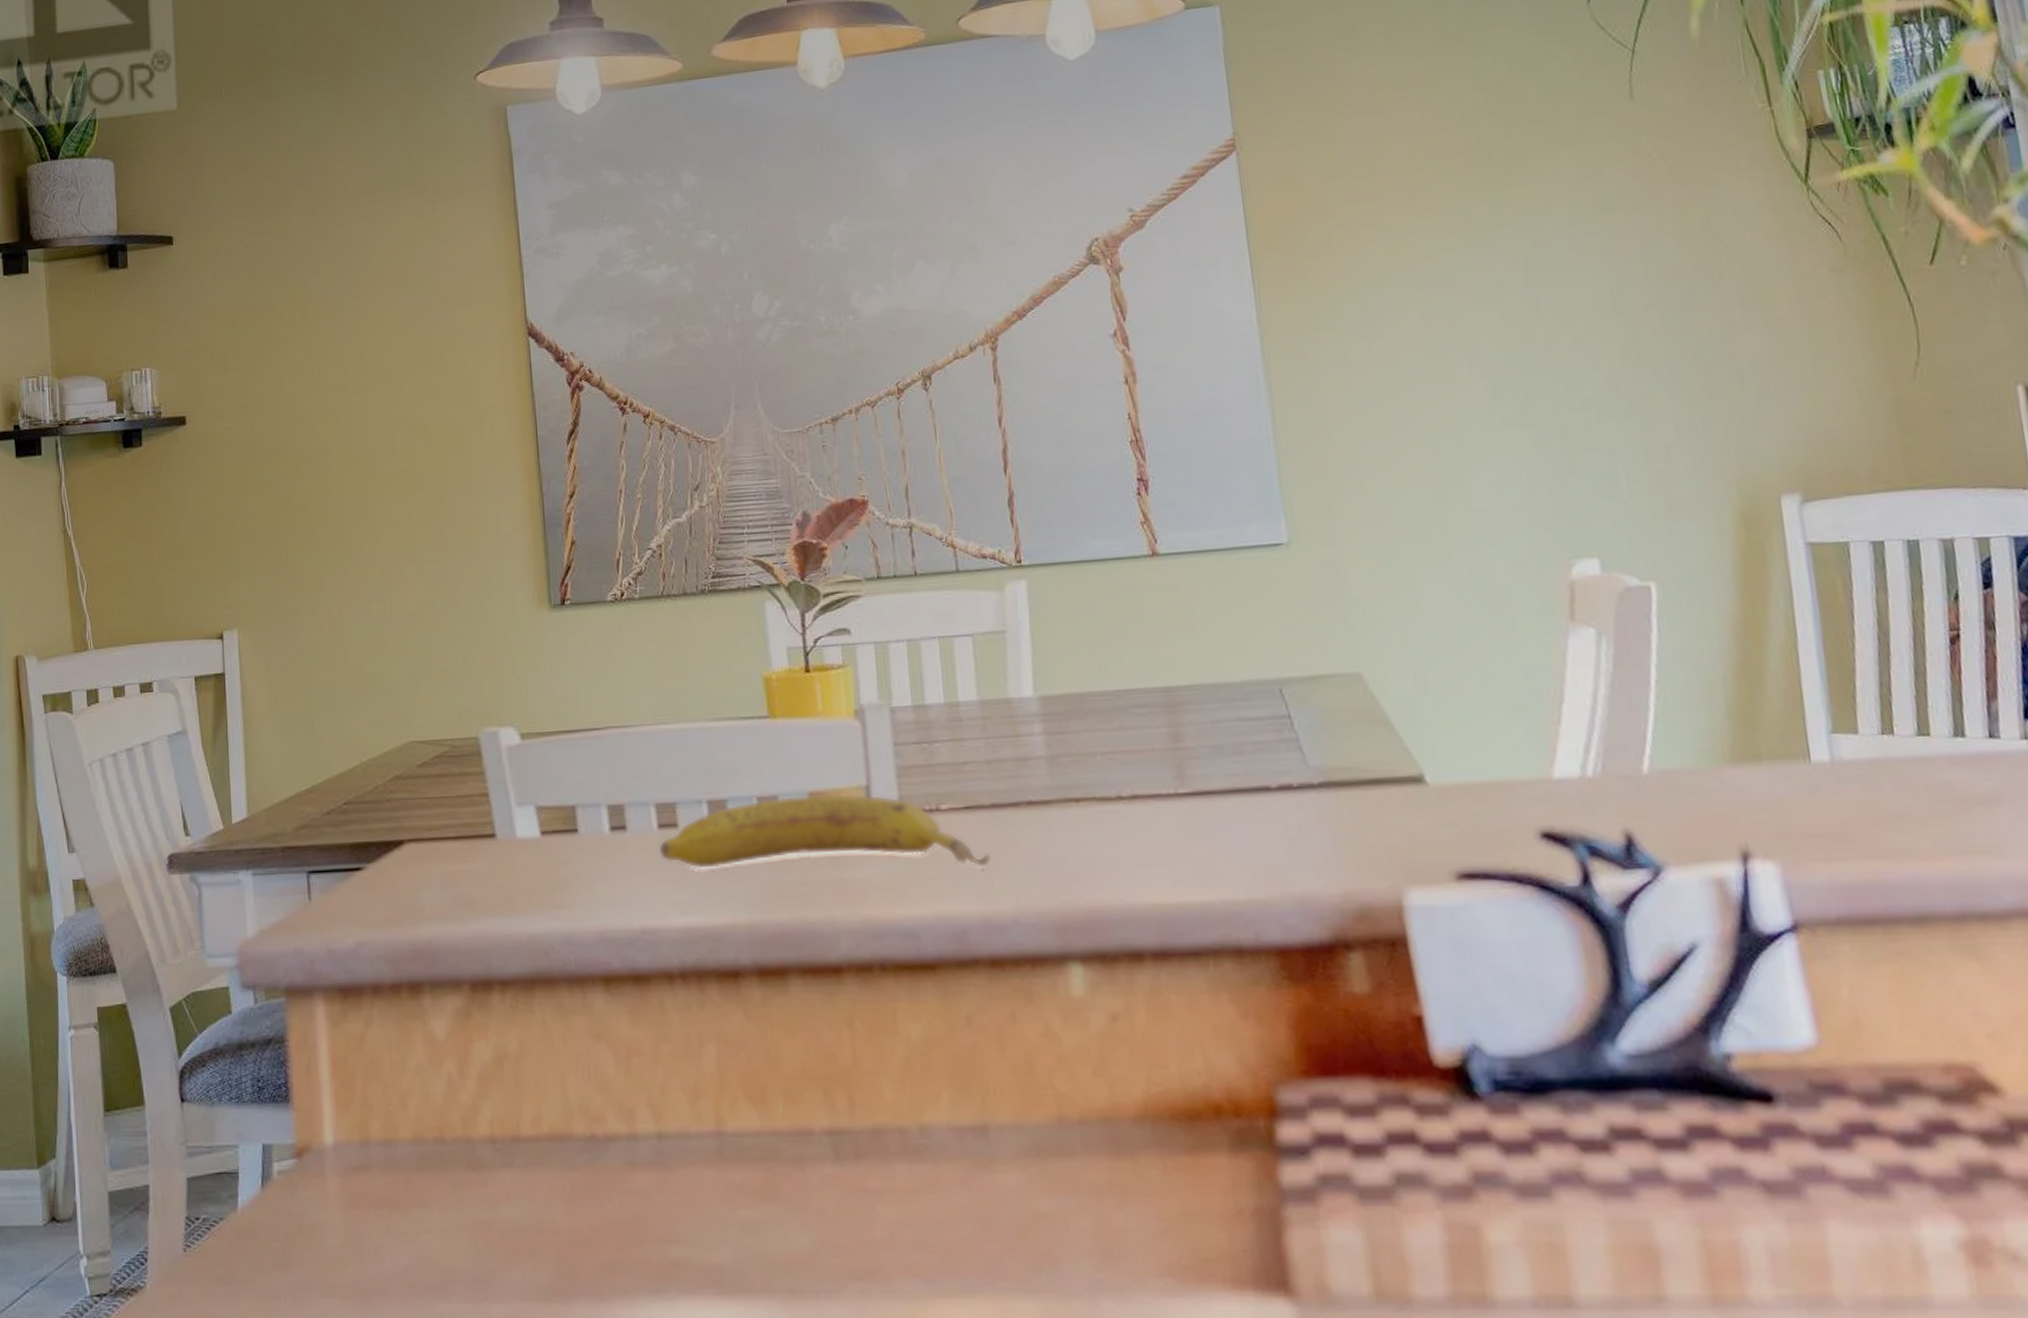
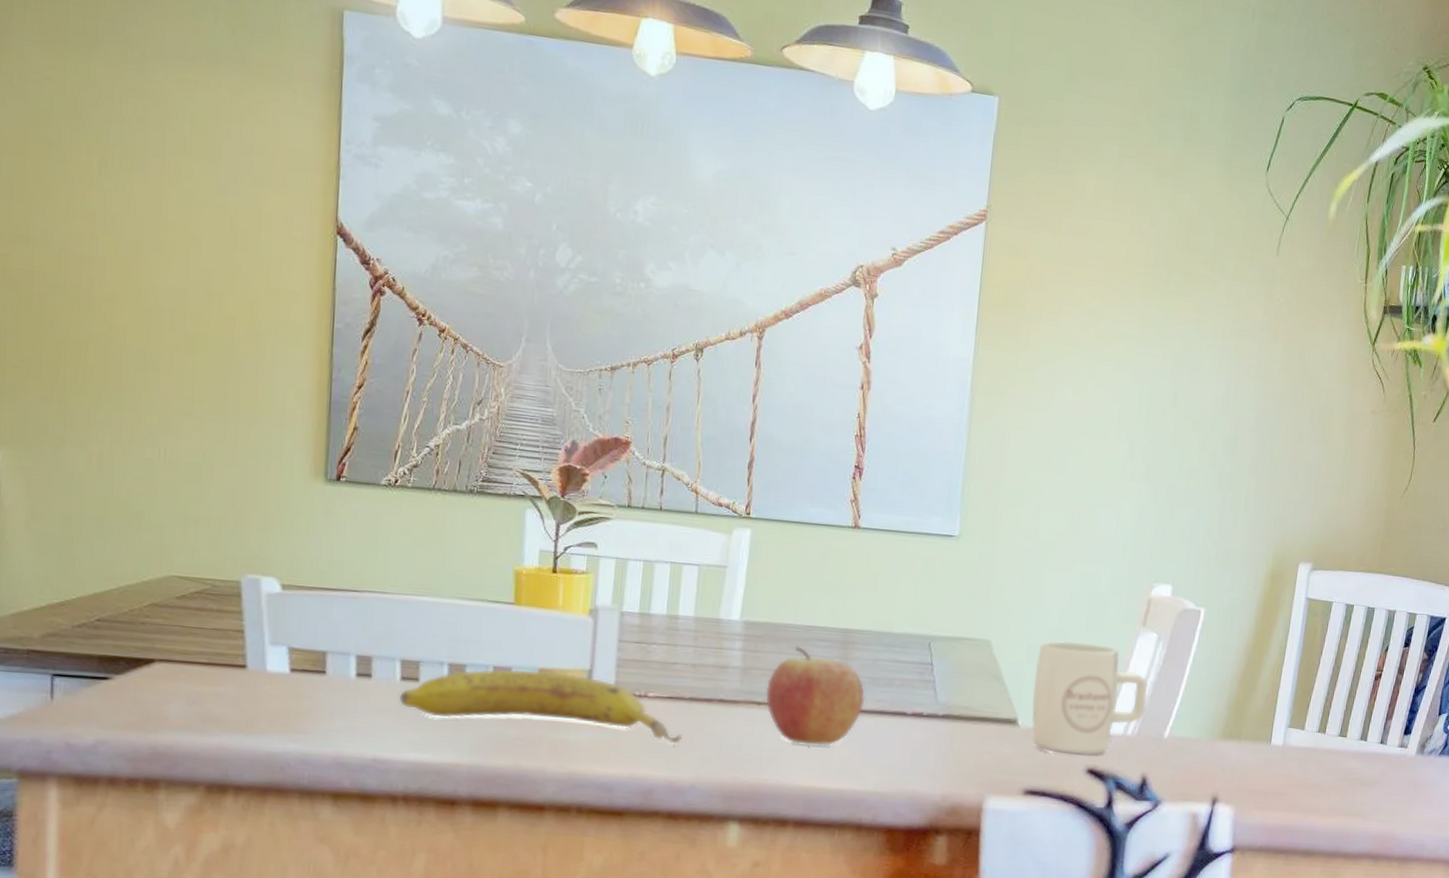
fruit: none [1082,719,1213,847] -> present [765,646,865,746]
mug: none [1431,655,1605,817] -> present [1031,640,1148,756]

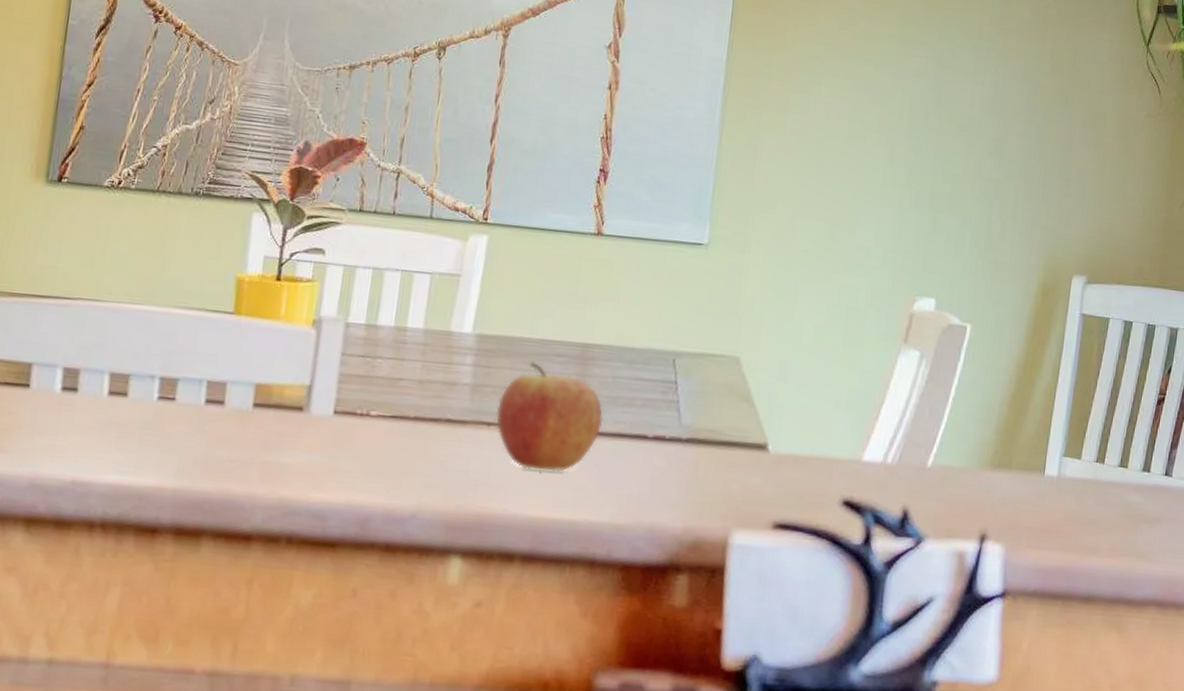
fruit: present [398,669,683,744] -> none [104,383,405,468]
mug: present [1031,640,1148,756] -> none [782,357,910,486]

